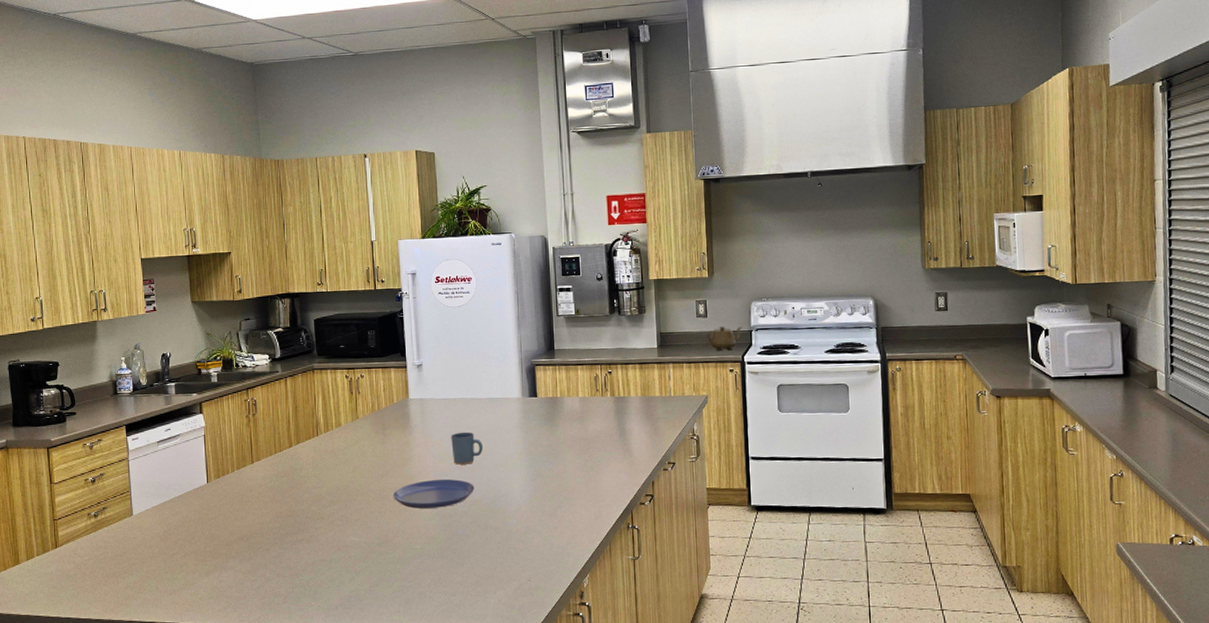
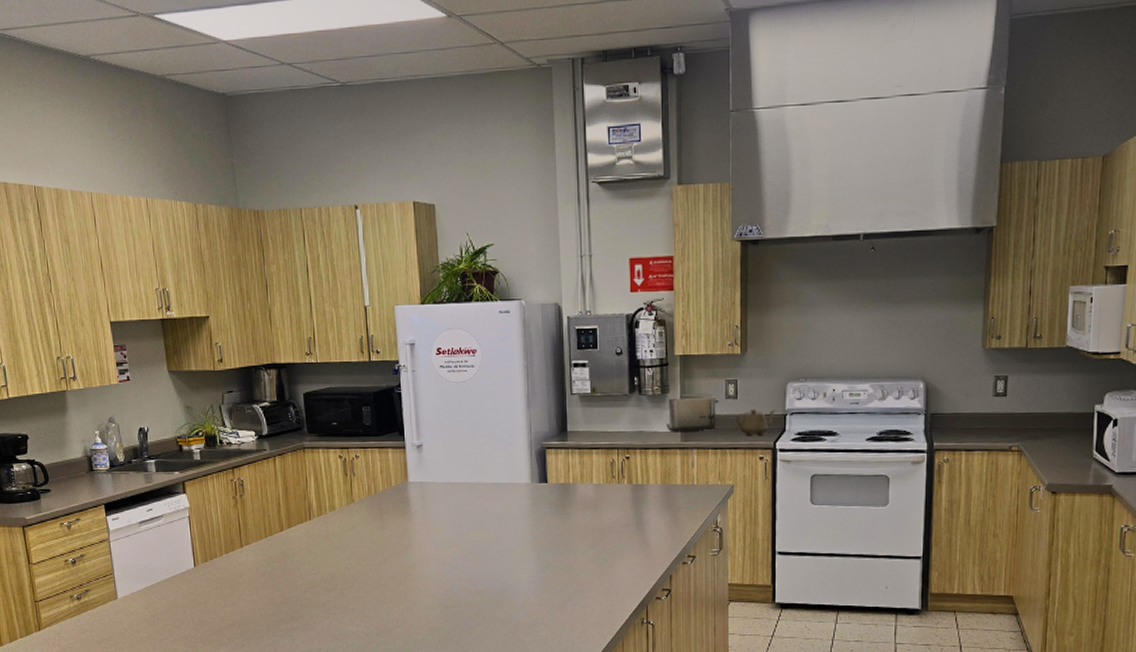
plate: present [392,479,475,509] -> none [392,568,479,598]
mug: present [451,432,483,465] -> none [454,518,488,553]
toaster: none [642,312,690,349] -> present [665,392,718,433]

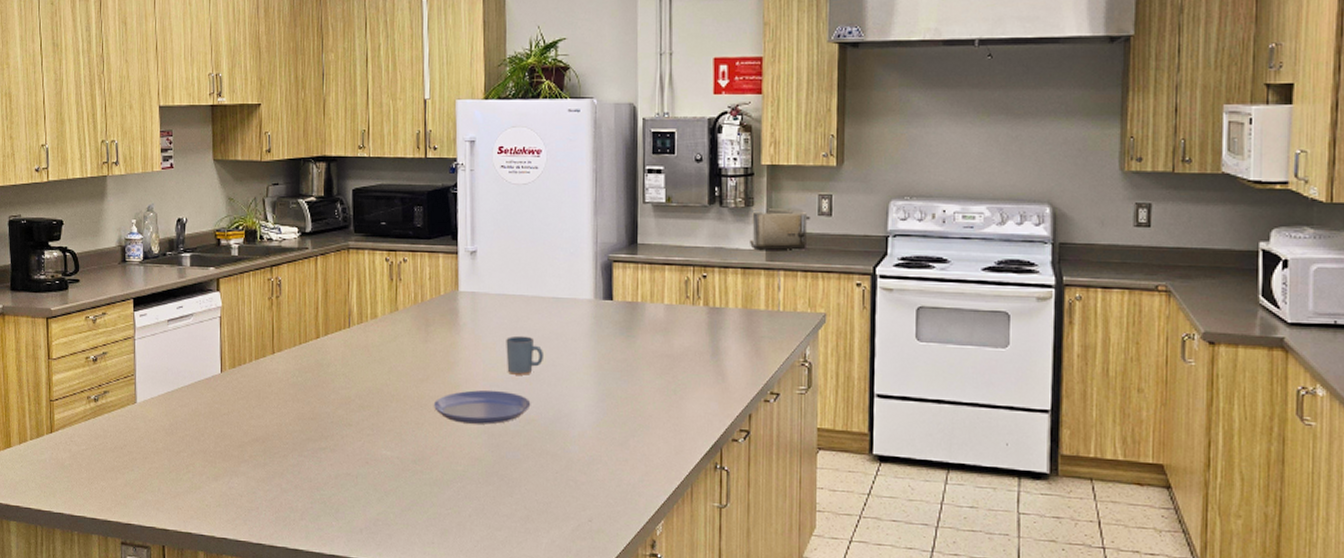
plate: none [392,568,479,598] -> present [433,389,531,425]
mug: none [454,518,488,553] -> present [506,335,543,375]
teapot: present [735,408,776,437] -> none [828,227,877,259]

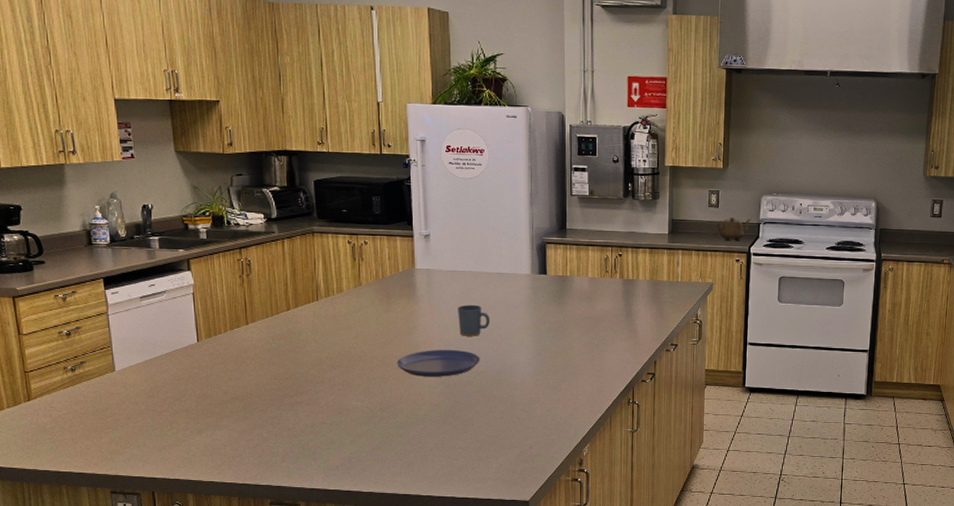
toaster: present [749,207,810,251] -> none [655,200,702,235]
teapot: none [828,227,877,259] -> present [716,216,752,241]

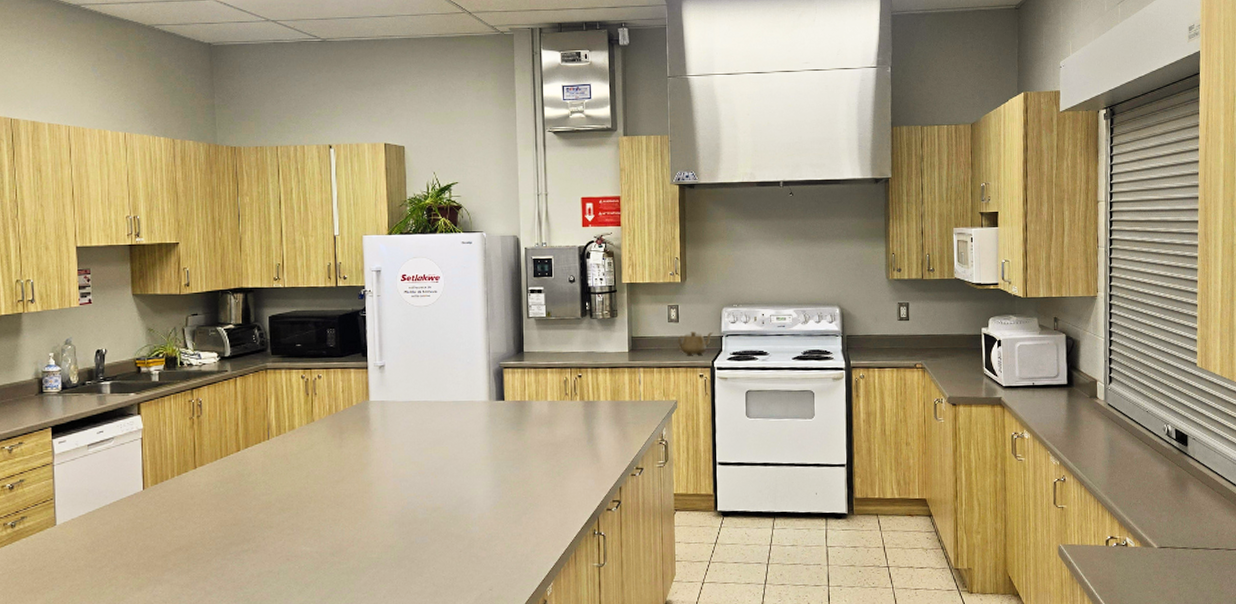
plate: present [396,349,480,377] -> none [348,484,436,516]
mug: present [458,304,490,336] -> none [413,436,446,470]

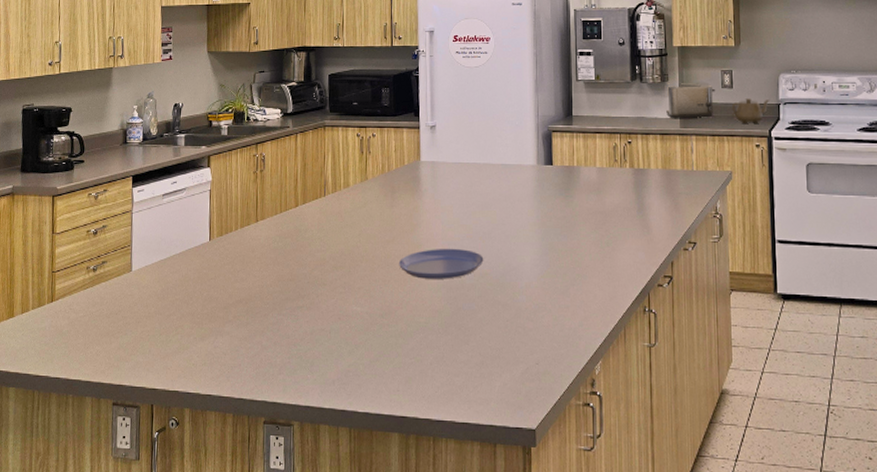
plate: none [348,484,436,516] -> present [398,248,484,279]
toaster: none [614,316,662,353] -> present [665,82,715,119]

